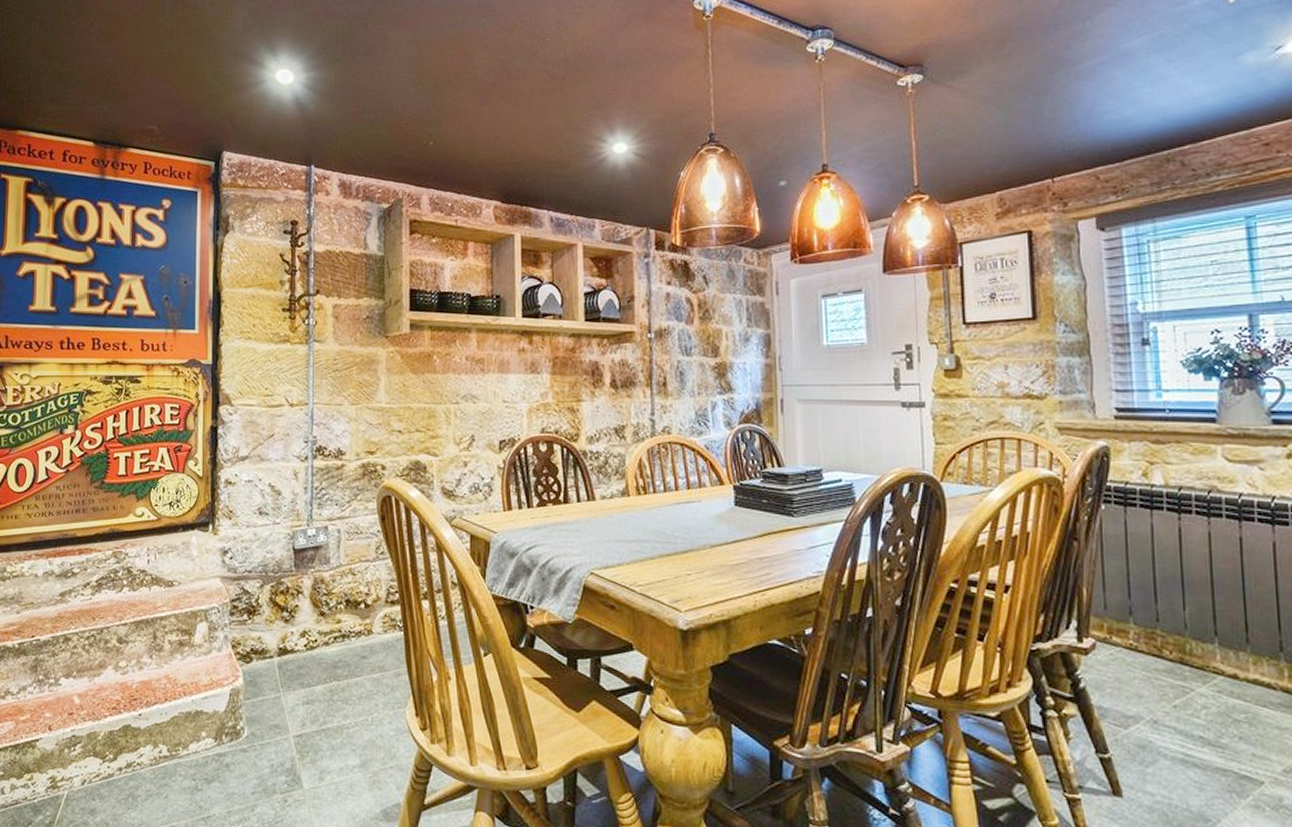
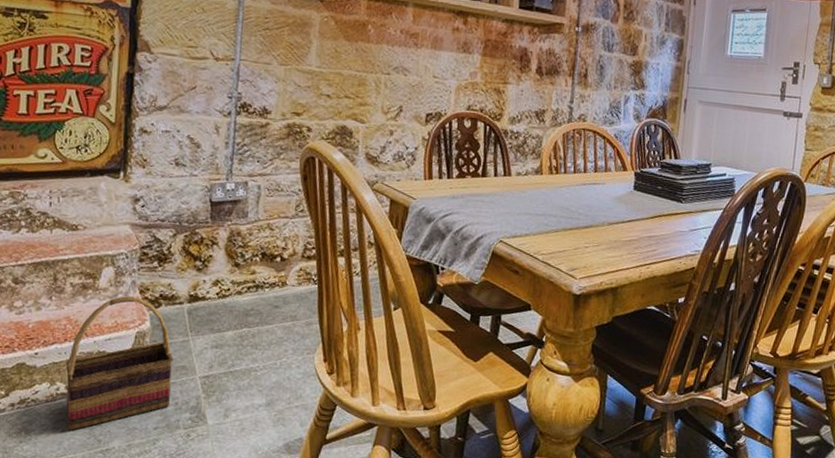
basket: none [168,652,267,796] -> present [65,296,174,431]

